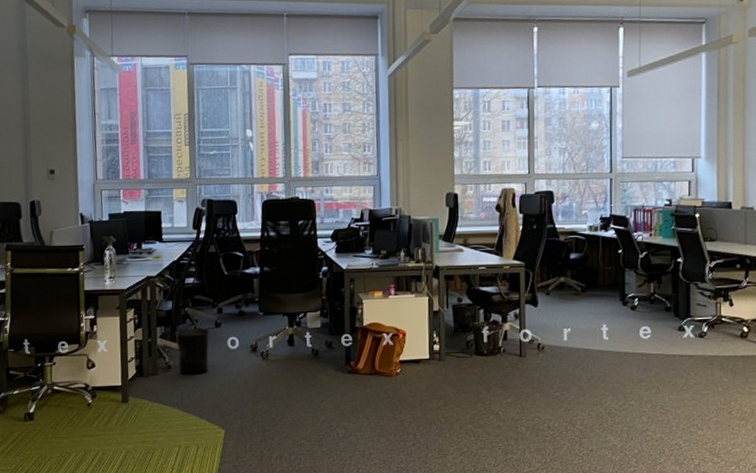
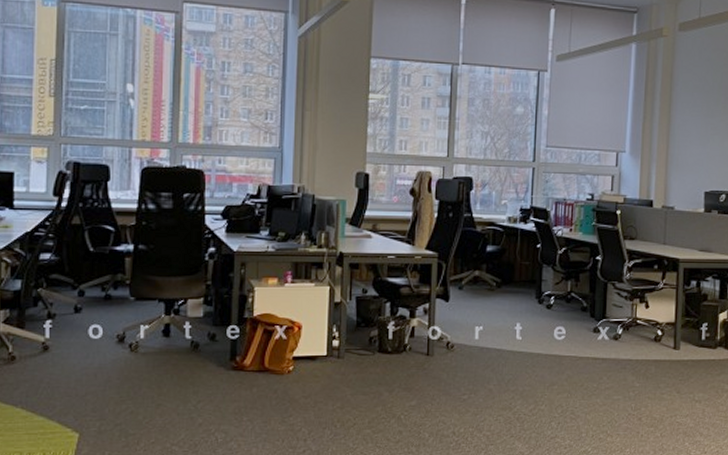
waste bin: present [175,328,210,375] -> none [23,313,67,368]

